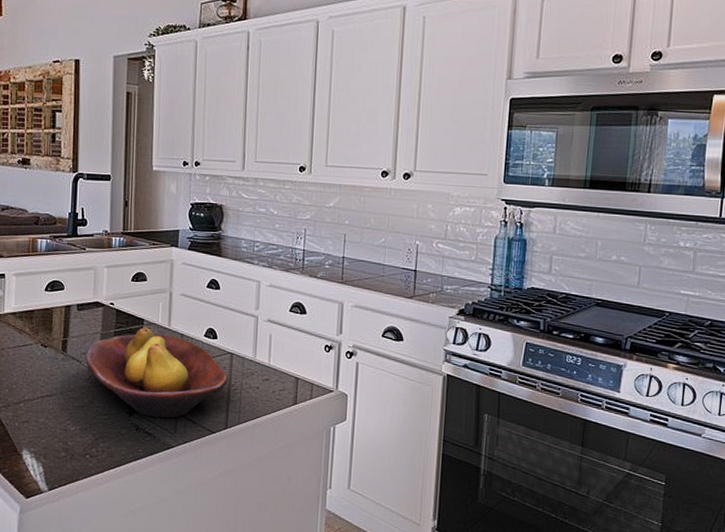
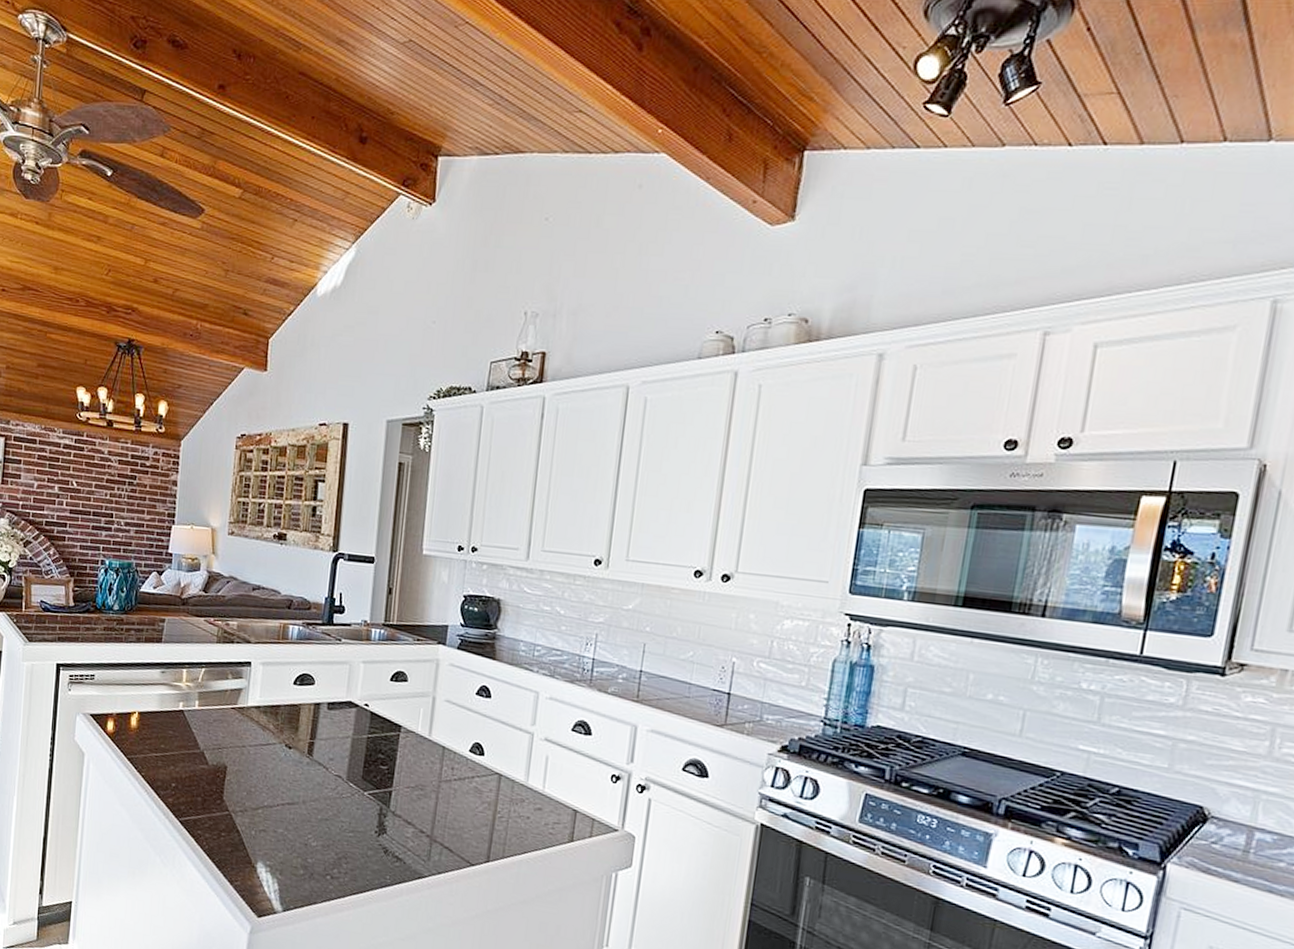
fruit bowl: present [85,327,228,418] -> none [333,735,494,844]

